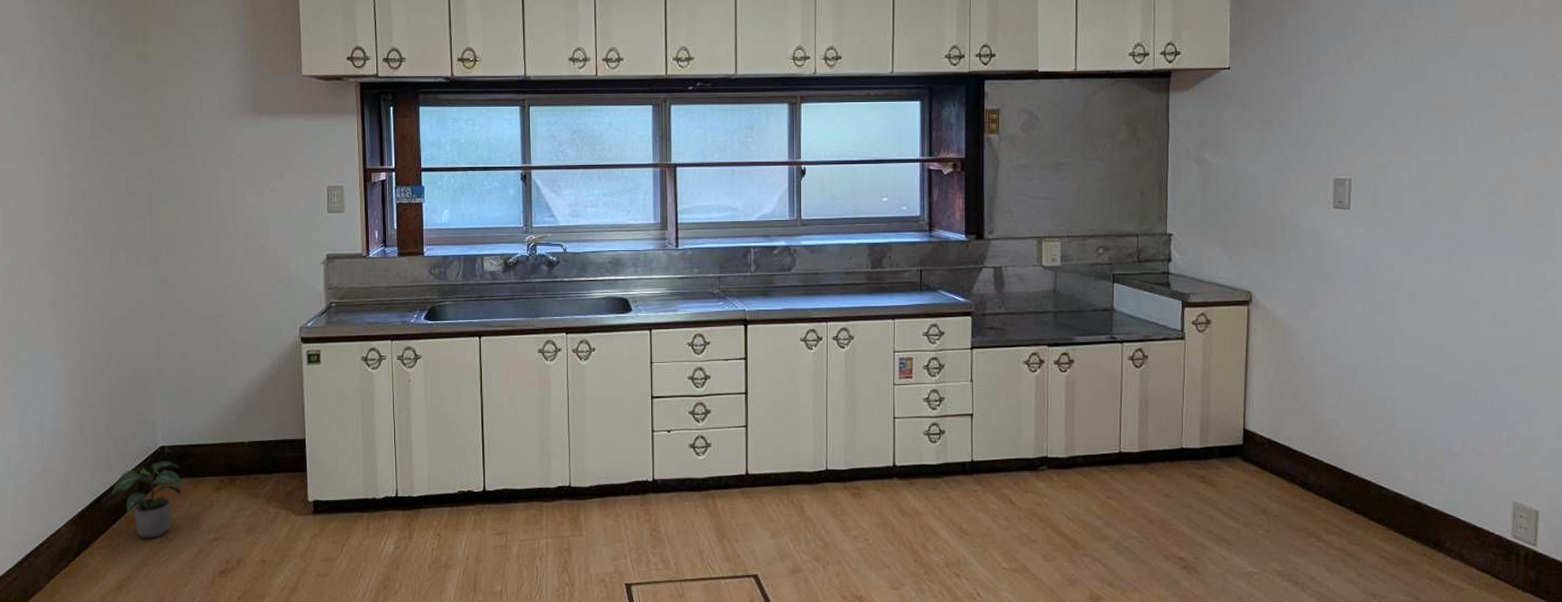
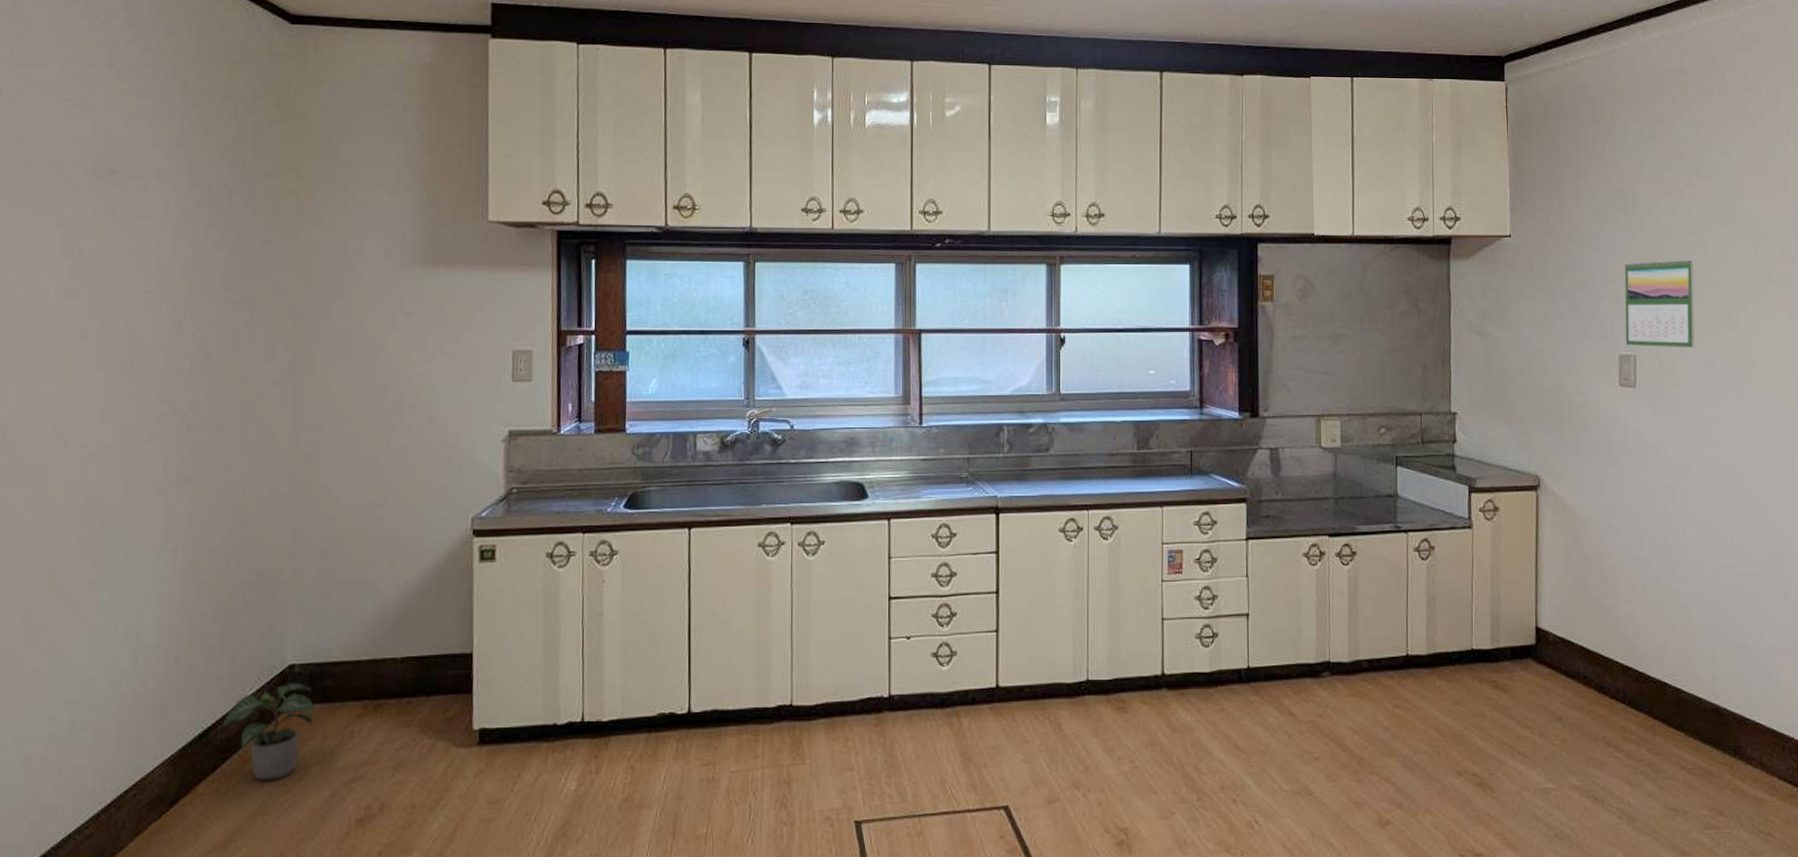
calendar: none [1341,86,1414,171] -> present [1624,258,1695,347]

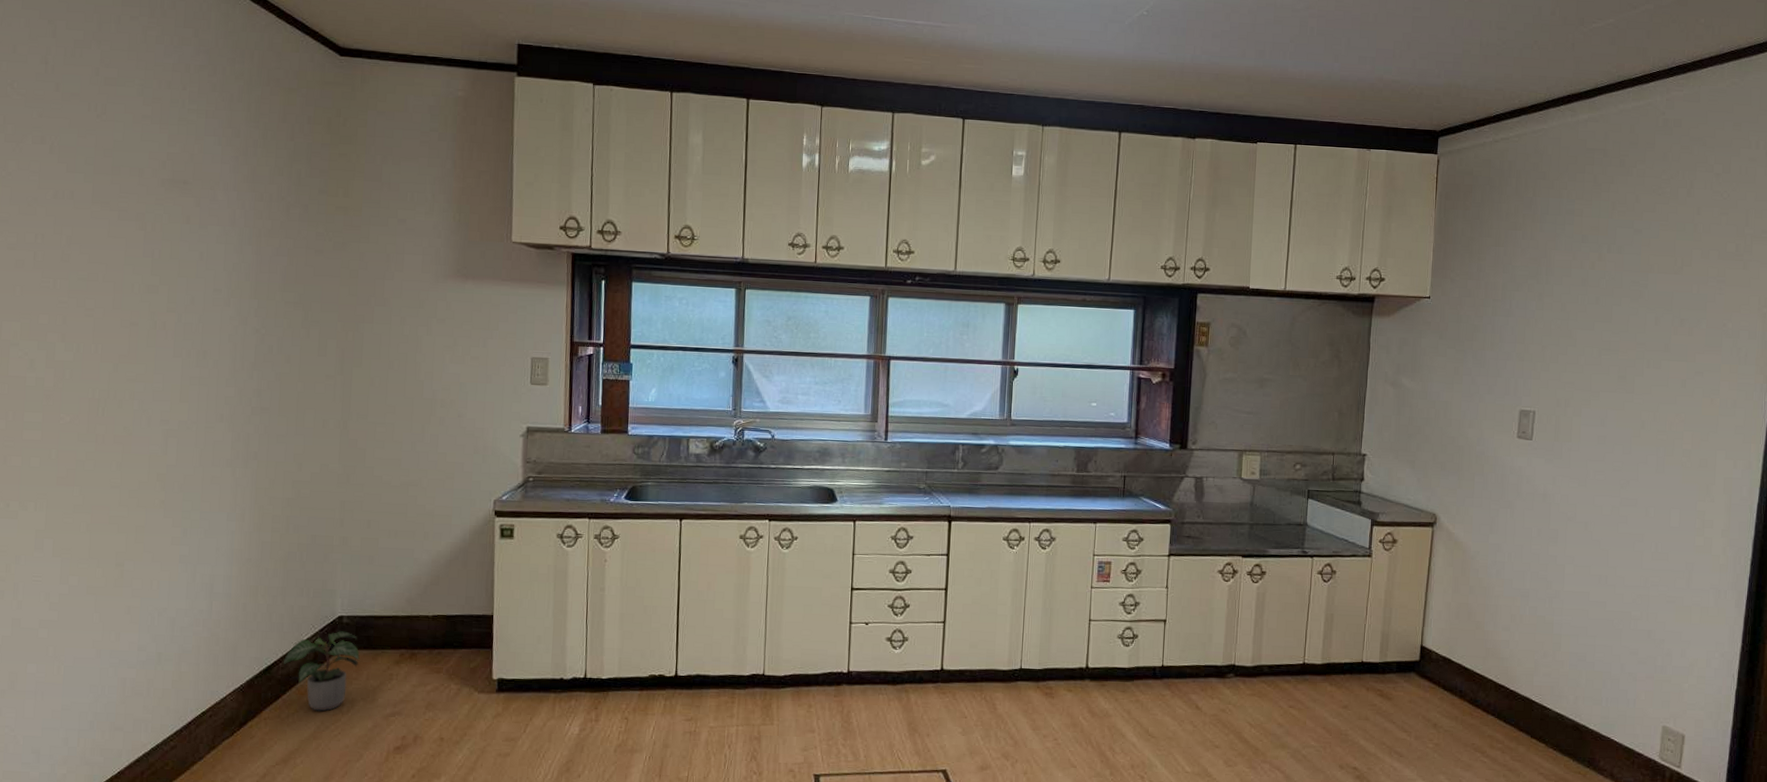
calendar: present [1624,258,1695,347] -> none [1526,324,1598,407]

